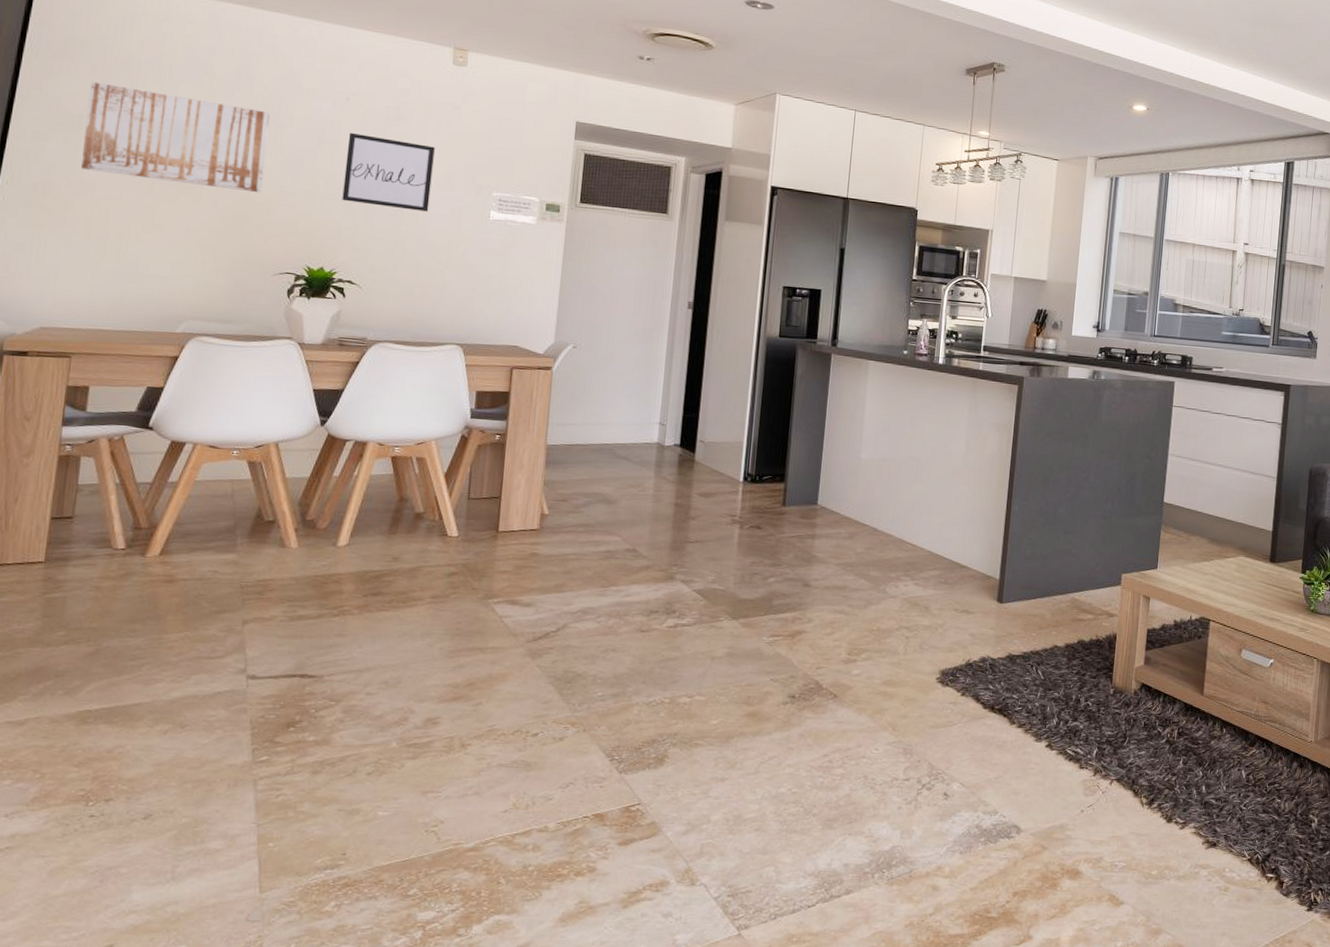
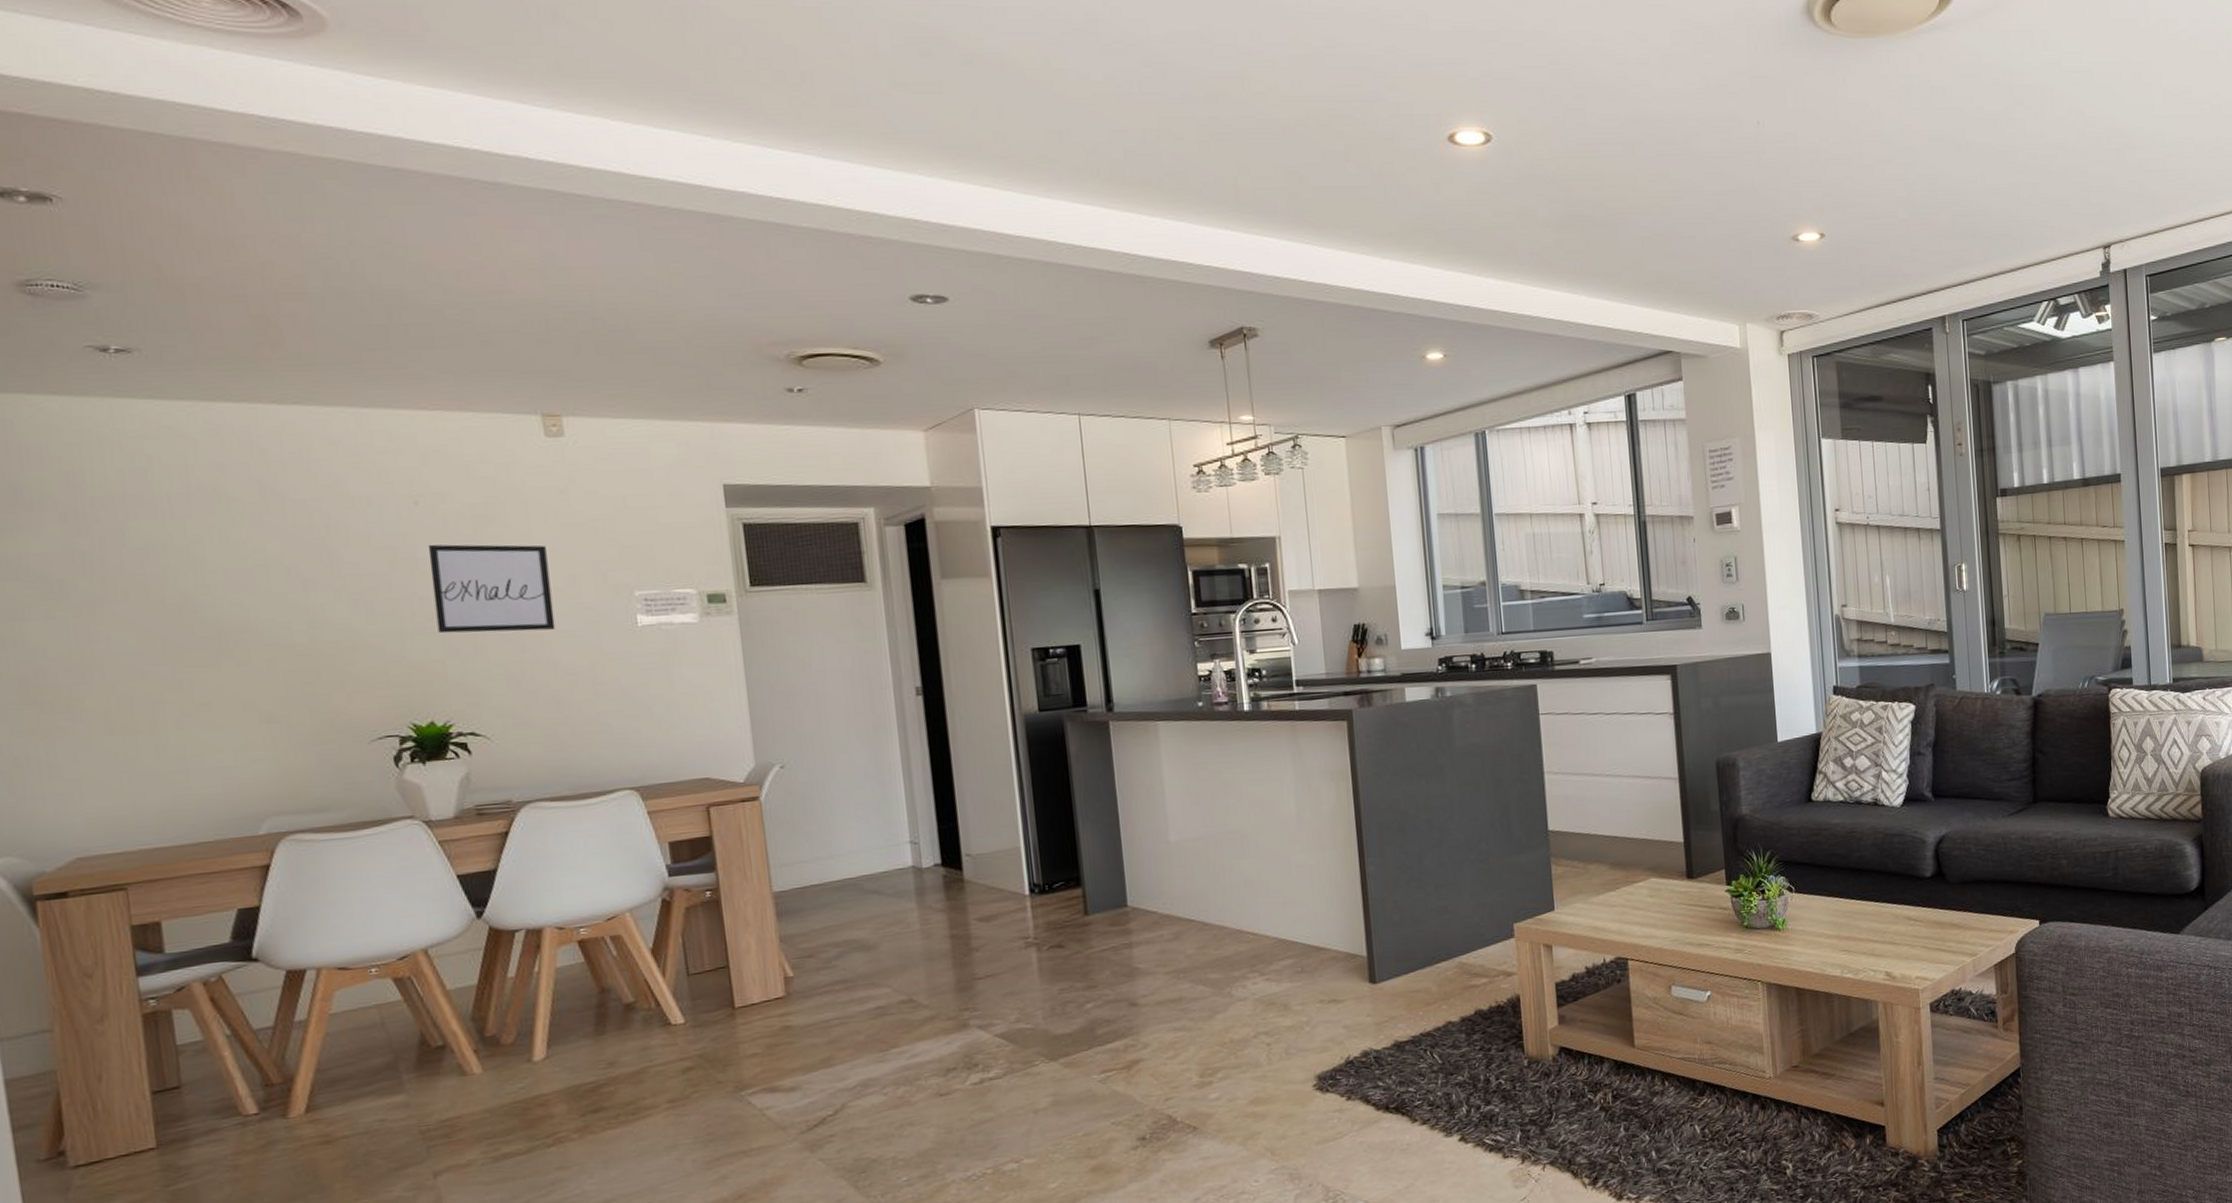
wall art: present [81,81,270,193] -> none [64,532,330,649]

